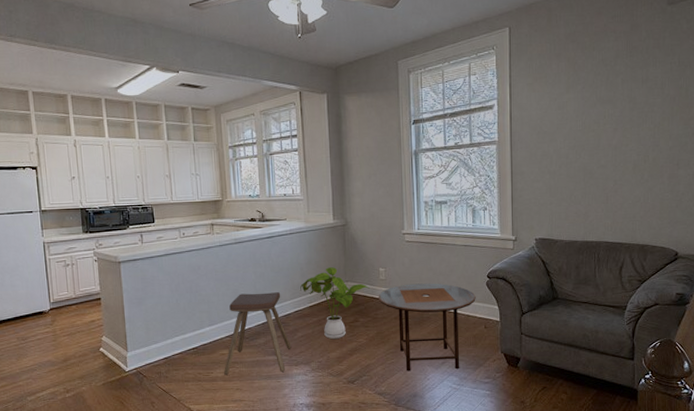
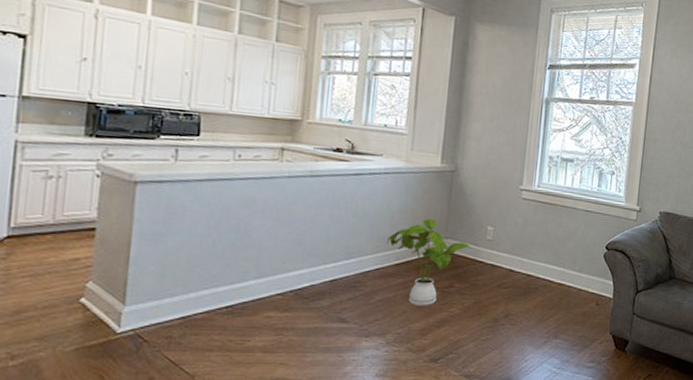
music stool: present [224,292,292,375] -> none [266,240,365,345]
side table: present [378,283,476,372] -> none [481,248,591,350]

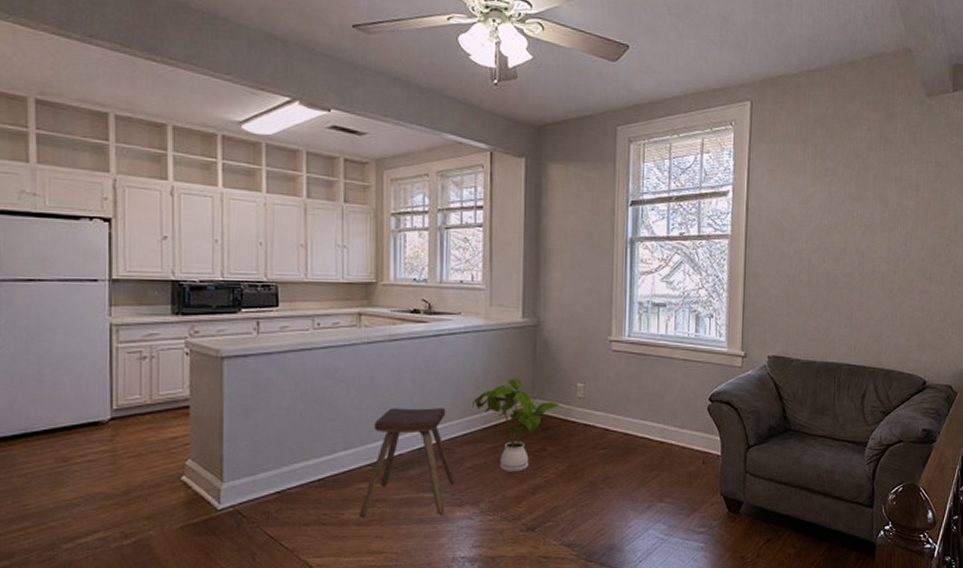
music stool: none [266,240,365,345] -> present [360,408,455,517]

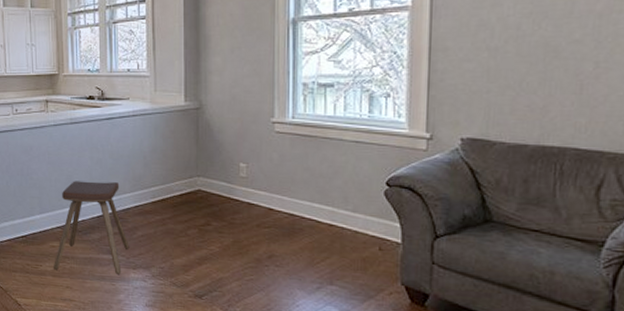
house plant: present [473,379,563,473] -> none [142,158,226,244]

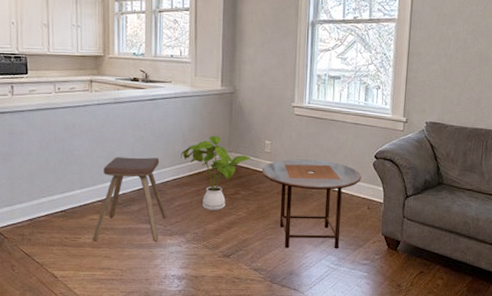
house plant: none [142,158,226,244] -> present [181,136,254,211]
side table: none [236,185,369,298] -> present [261,159,362,248]

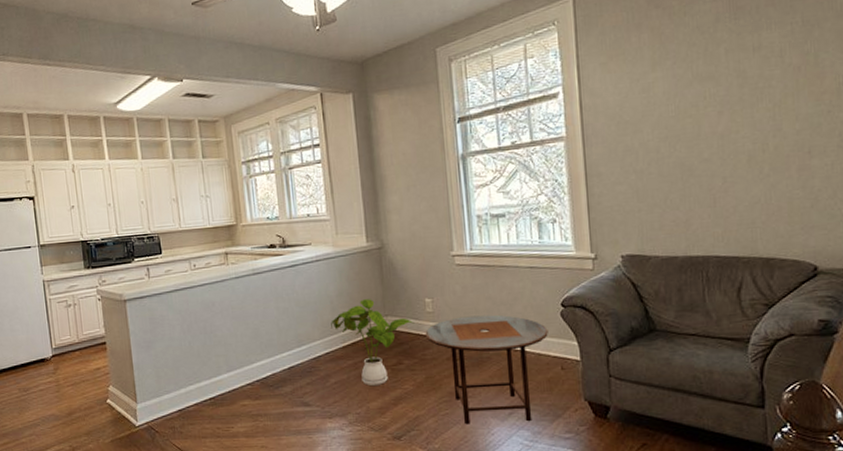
music stool: present [93,157,167,241] -> none [246,331,324,430]

